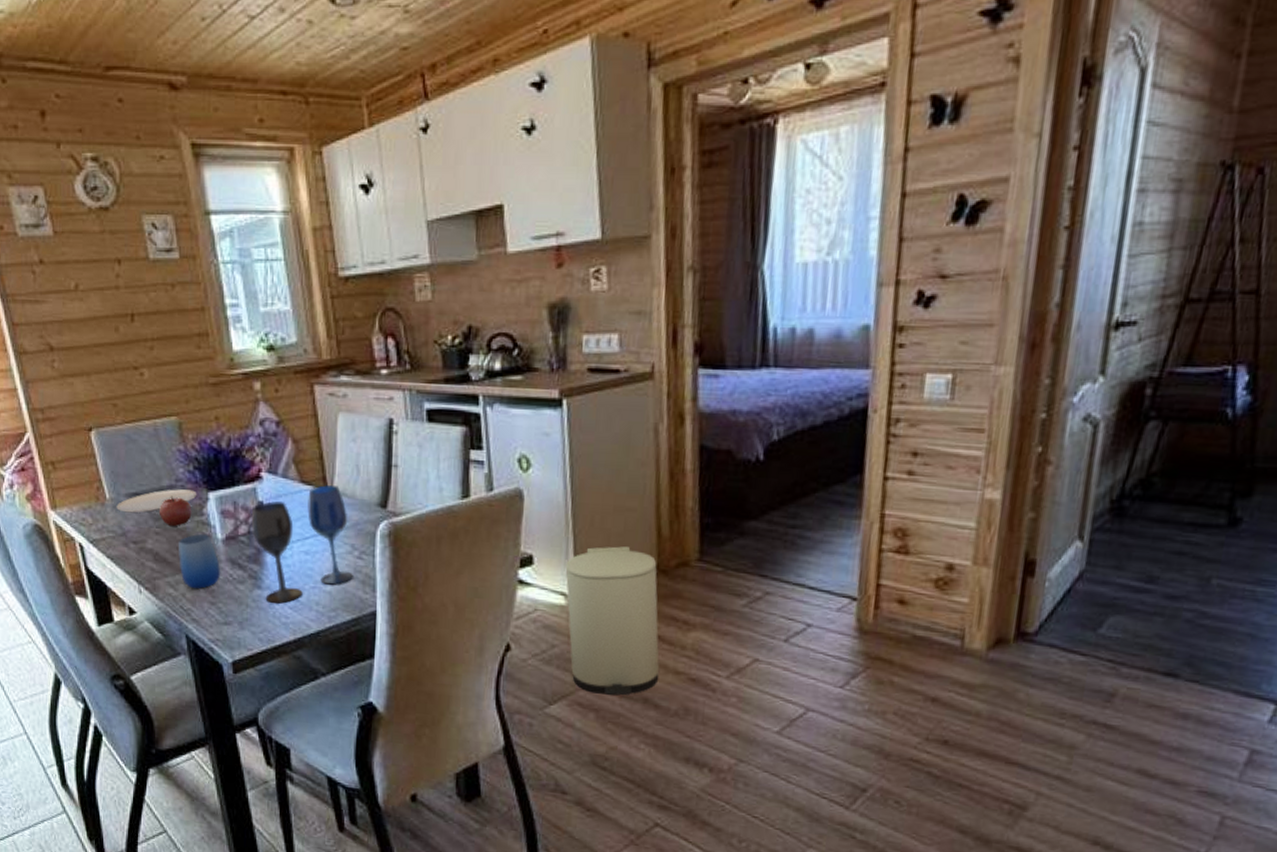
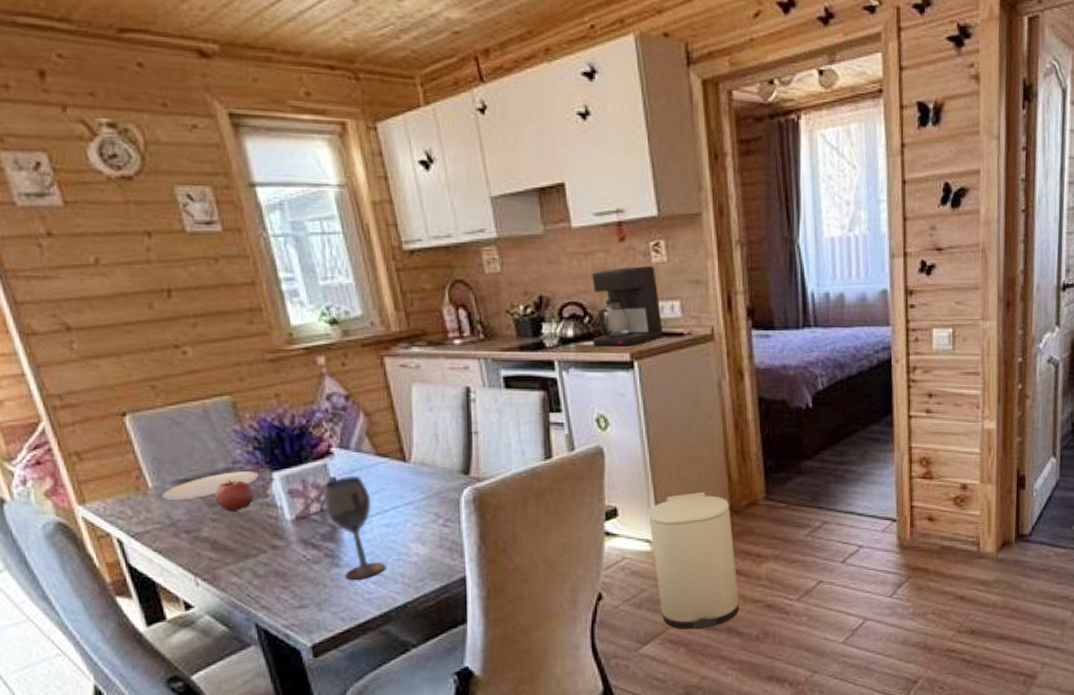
cup: present [177,533,221,589] -> none [239,516,293,575]
wineglass: present [307,484,353,585] -> none [385,455,439,555]
coffee maker: none [520,295,598,383] -> present [592,266,664,348]

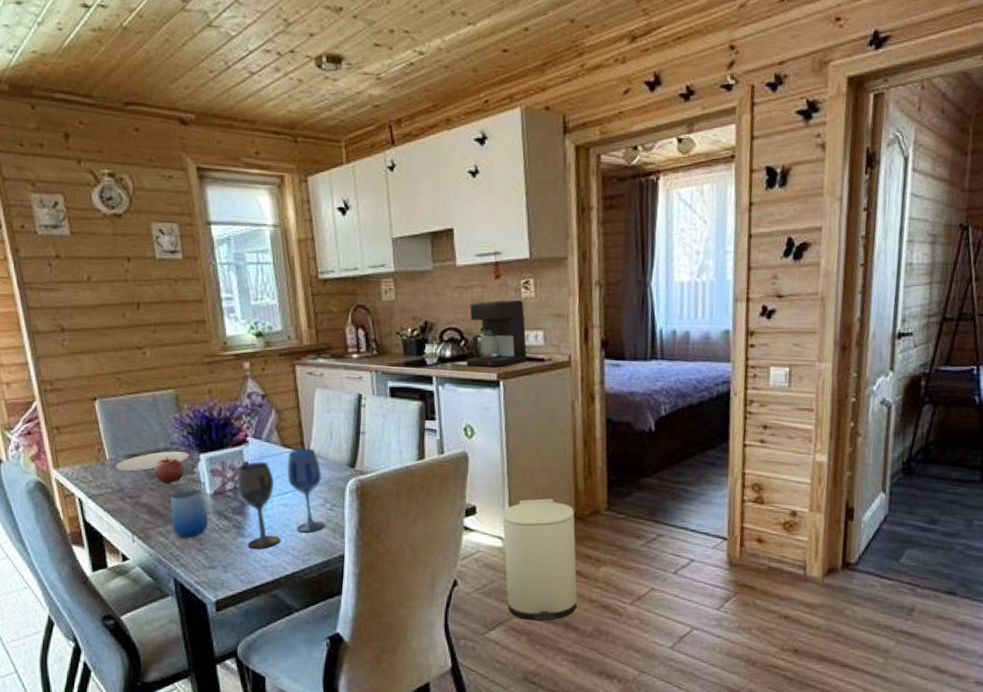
cup: none [239,516,293,575] -> present [170,489,209,538]
wineglass: none [385,455,439,555] -> present [287,447,325,533]

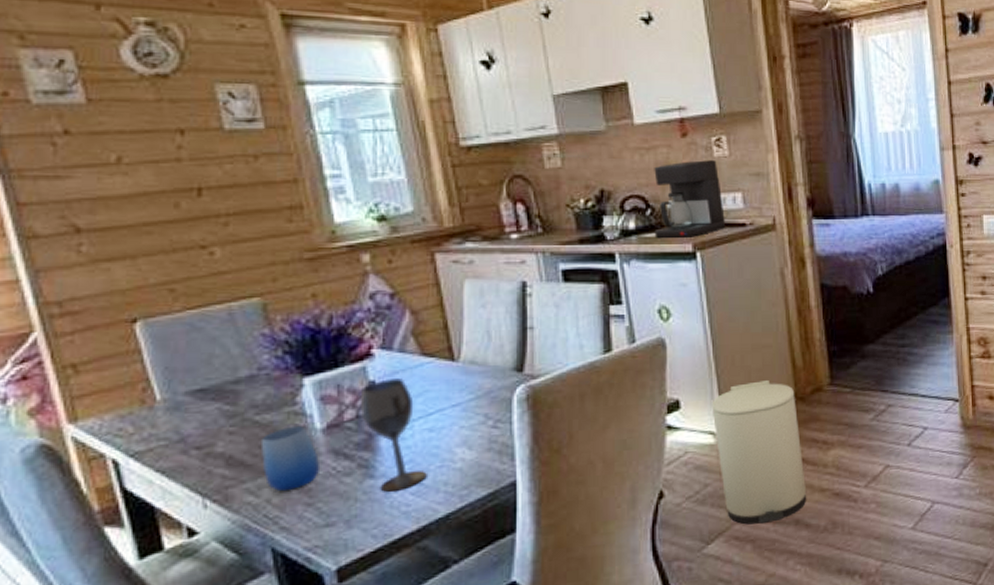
plate: present [115,451,190,472] -> none [171,378,288,414]
fruit: present [155,457,185,484] -> none [235,387,281,423]
wineglass: present [287,447,325,533] -> none [431,354,488,461]

